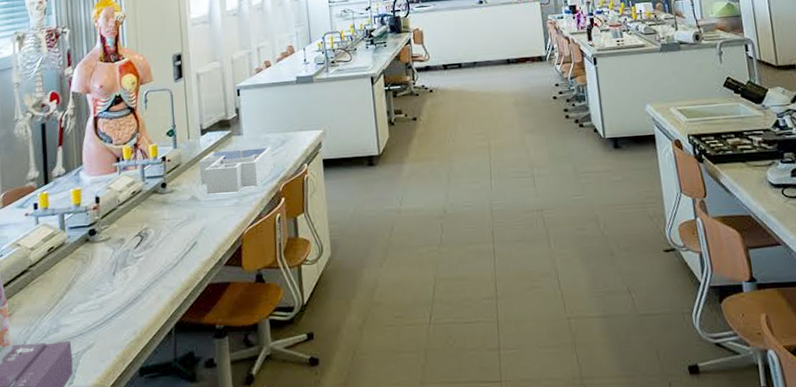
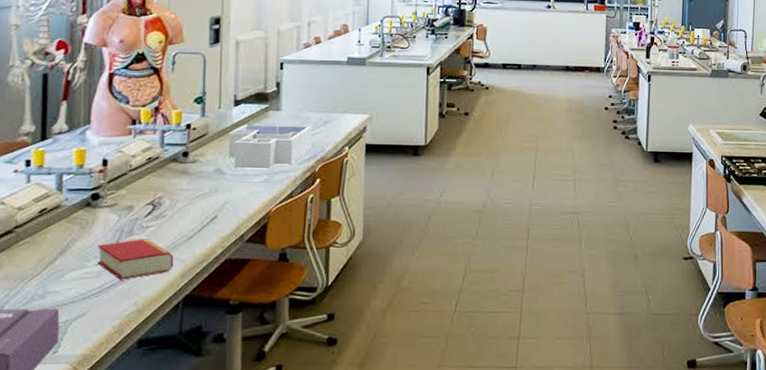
book: none [97,268,164,310] -> present [97,238,174,280]

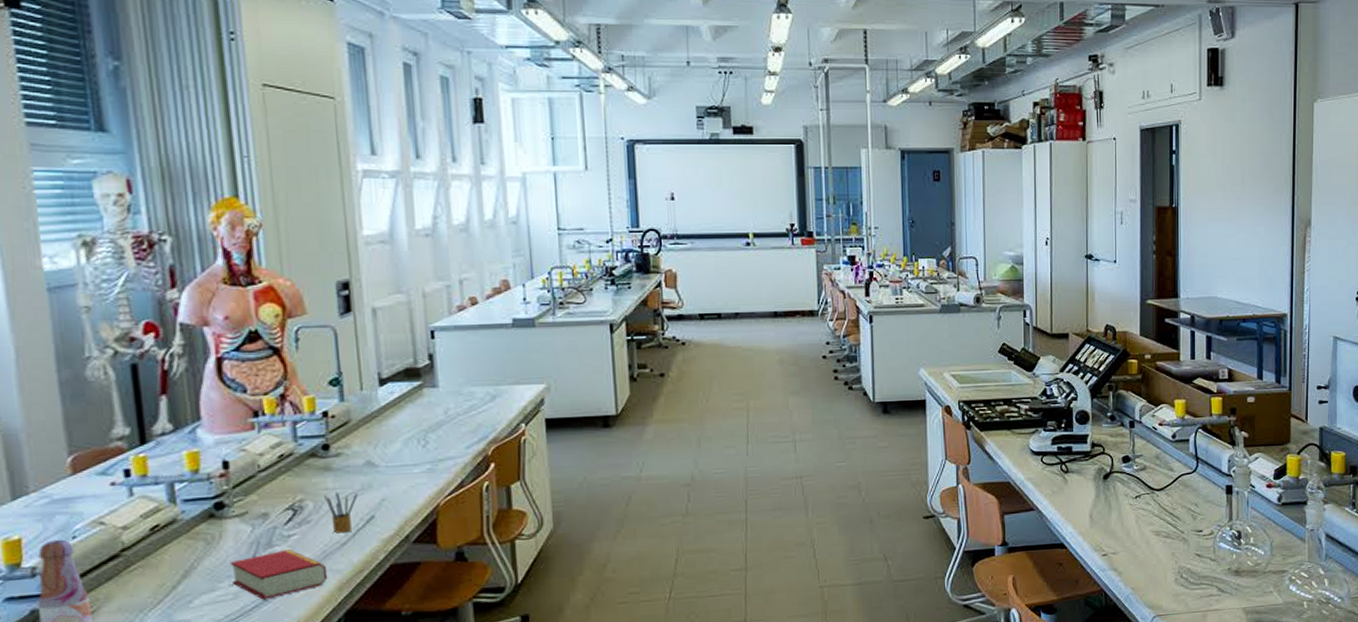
pencil box: none [179,192,207,229] -> present [324,491,358,534]
desk organizer: present [228,124,312,169] -> none [376,403,480,459]

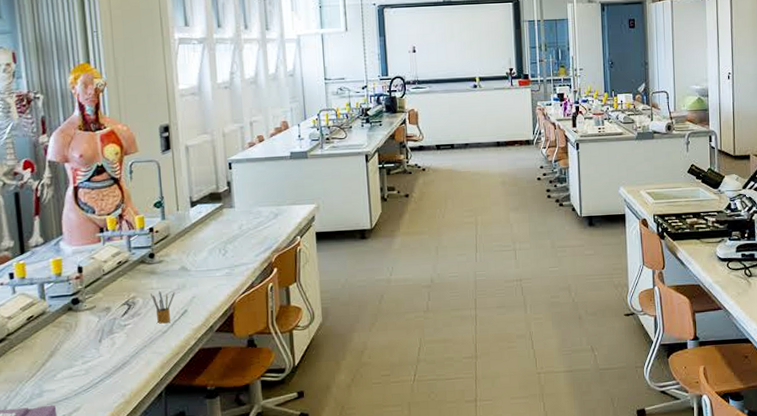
book: present [229,548,328,600] -> none [82,335,153,375]

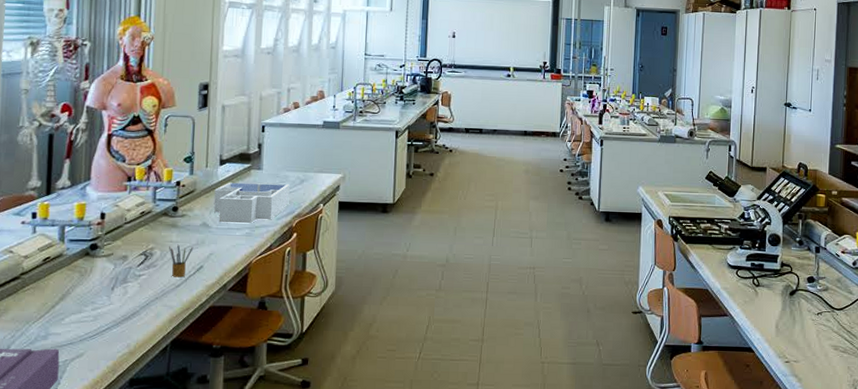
desk organizer: none [189,220,266,265] -> present [213,182,290,224]

